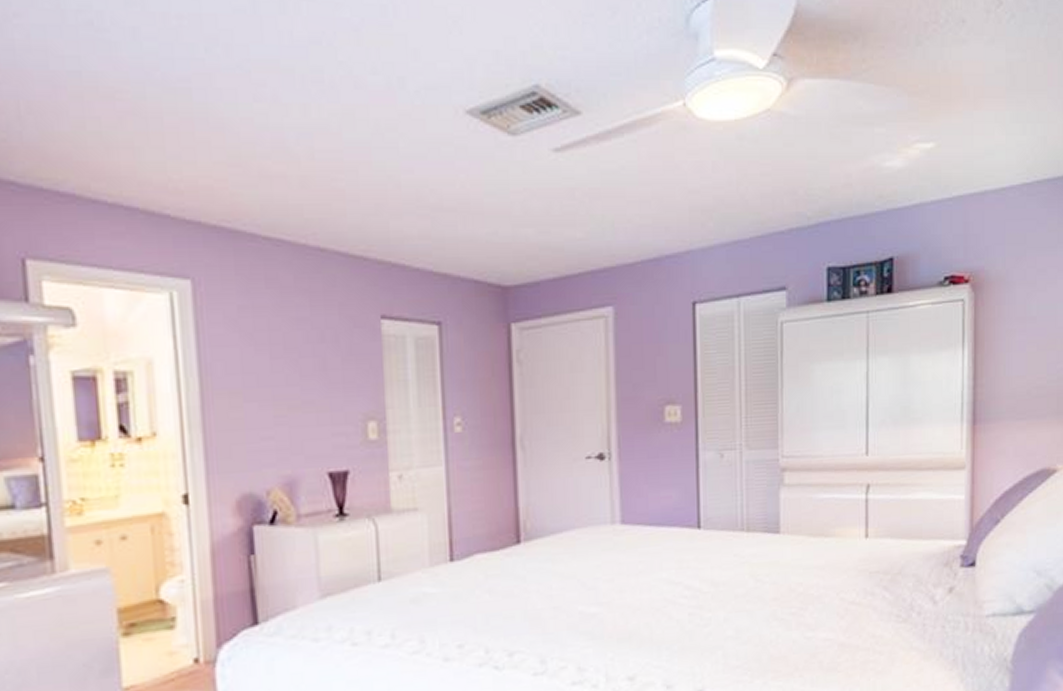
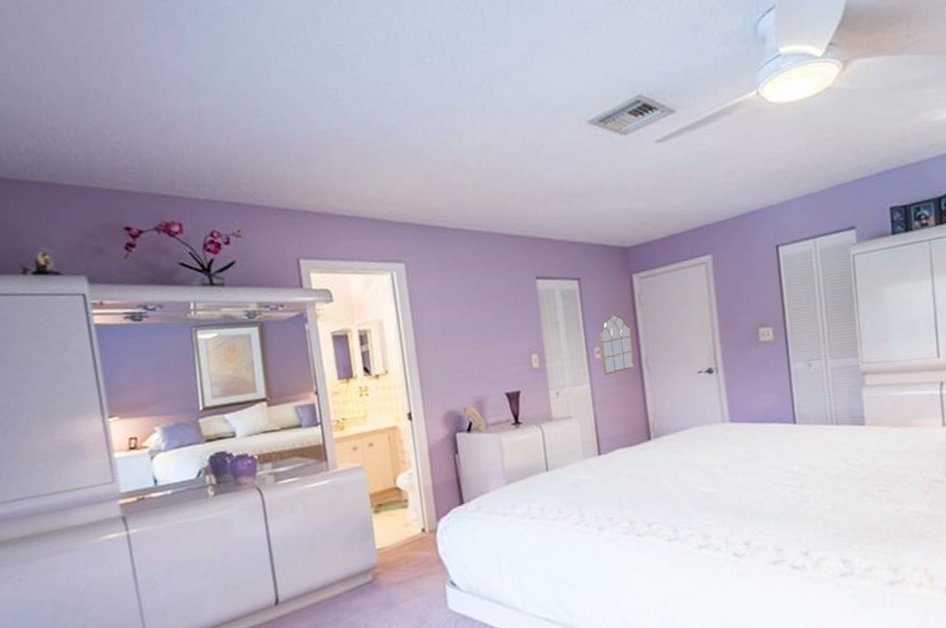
mirror: none [463,373,506,455] -> present [600,313,635,375]

